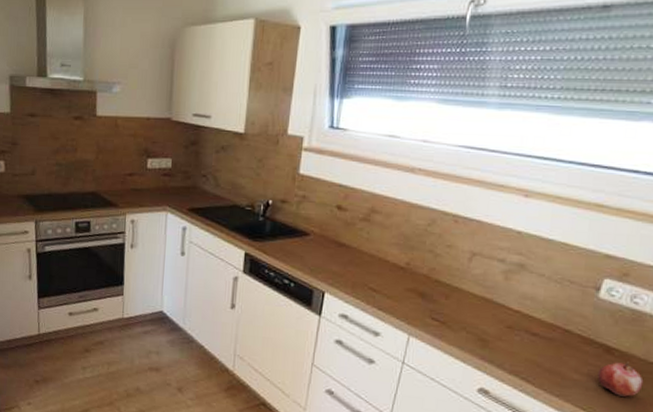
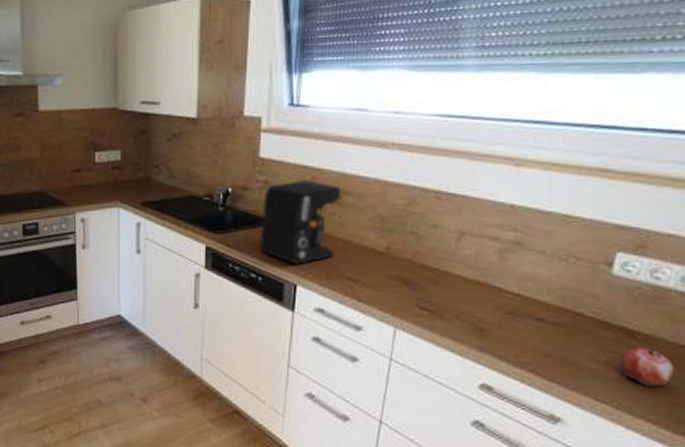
coffee maker: none [294,197,371,275] -> present [260,180,342,266]

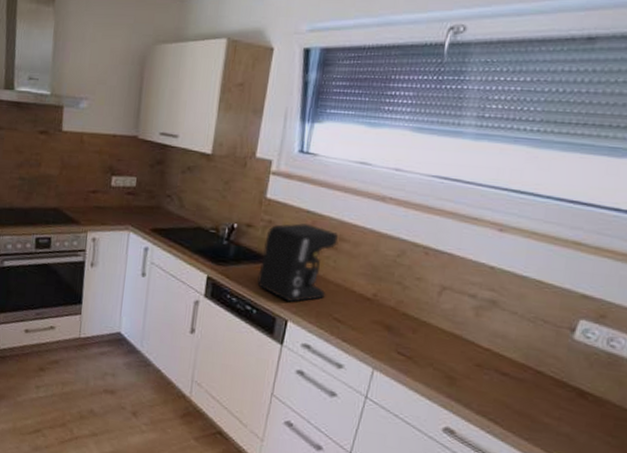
fruit: present [619,346,675,387] -> none [569,407,618,444]

